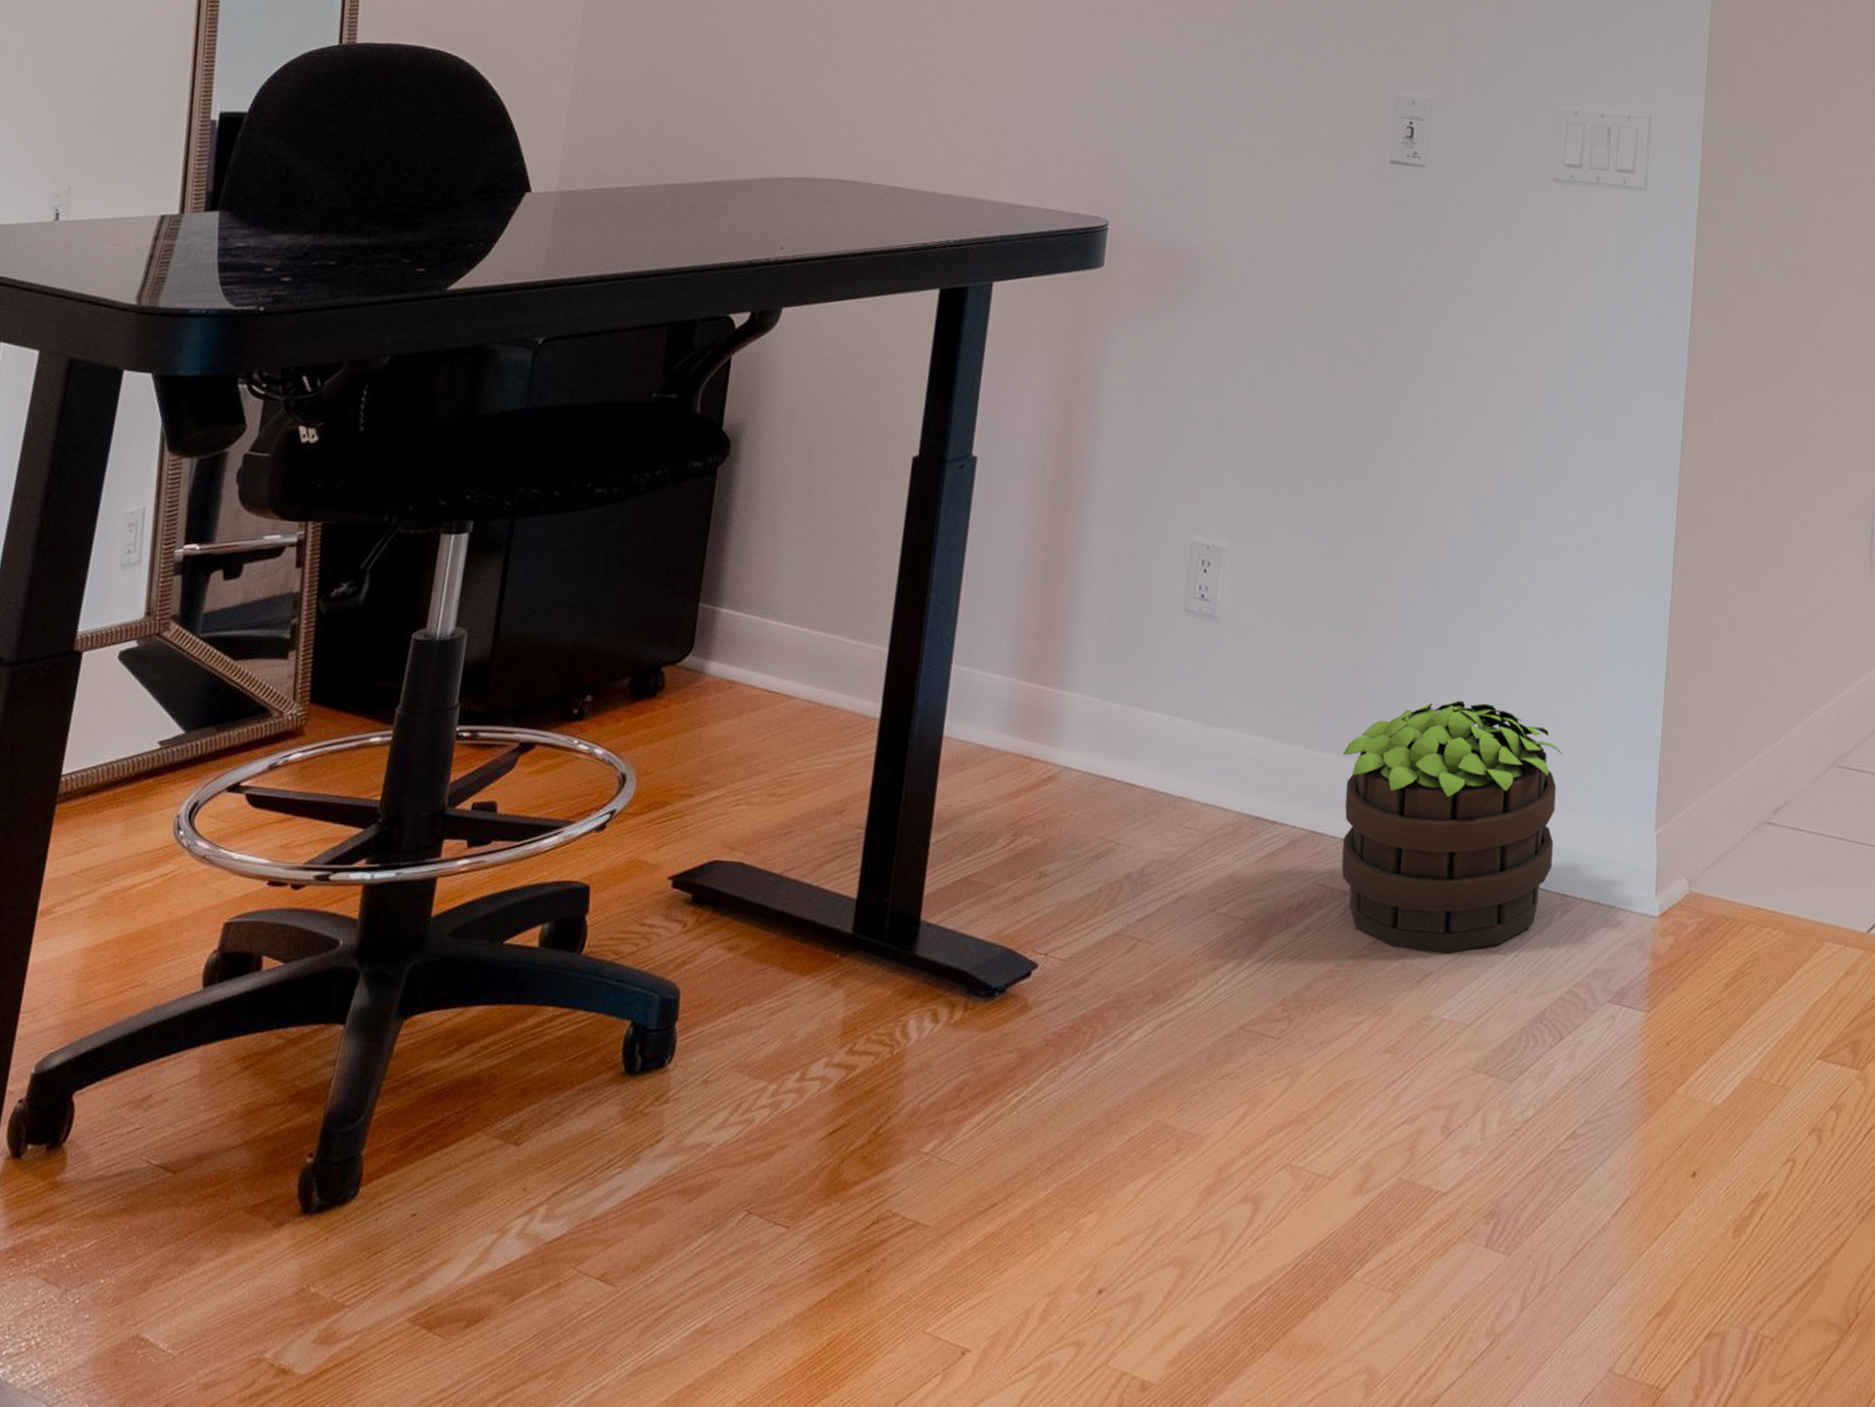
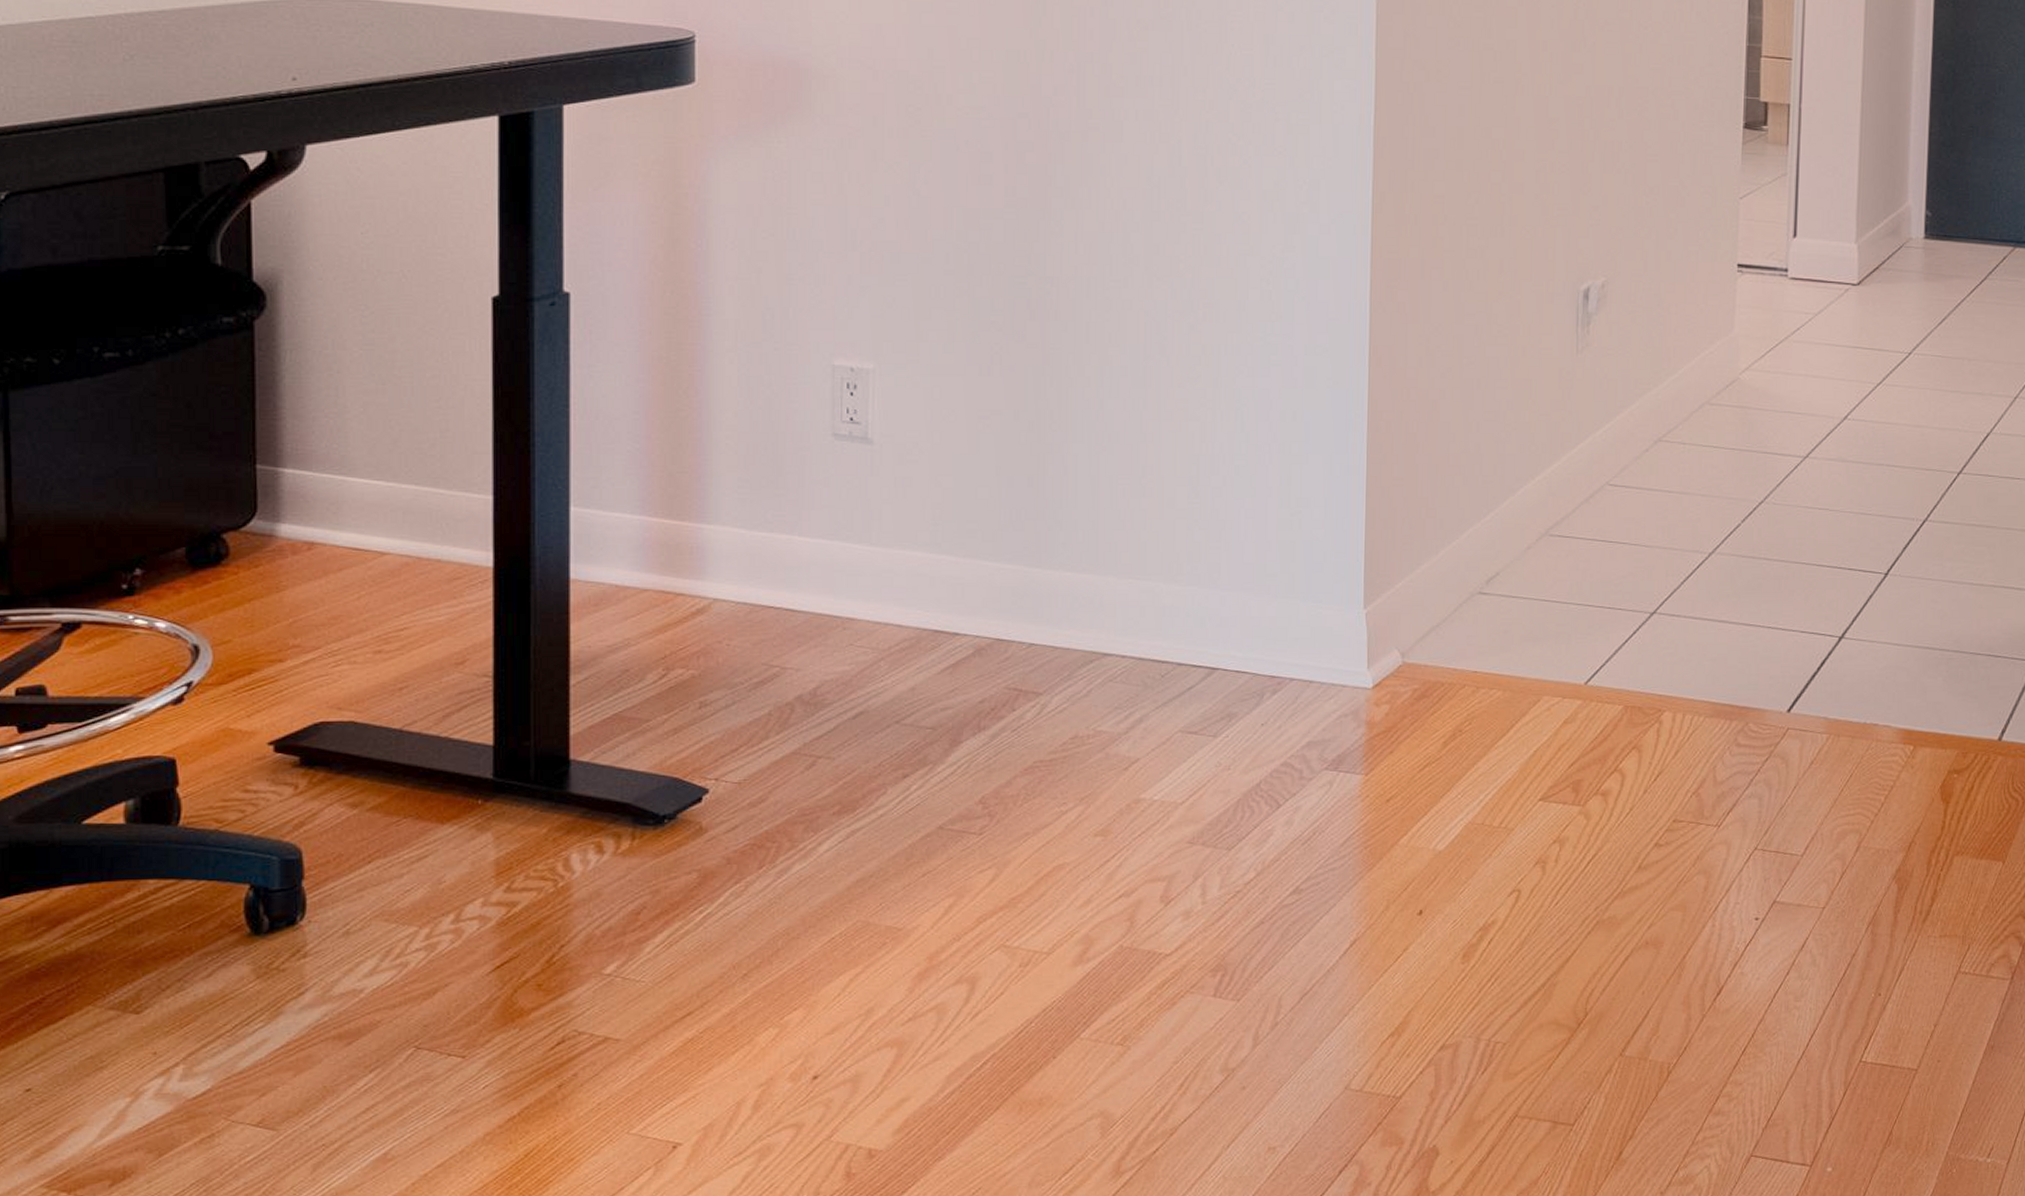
potted plant: present [1341,700,1563,954] -> none [1024,502,1263,741]

